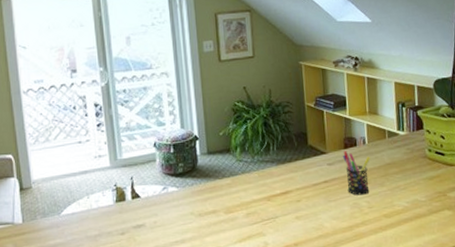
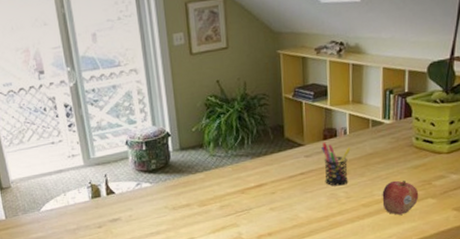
fruit: none [401,191,436,227] -> present [382,180,419,215]

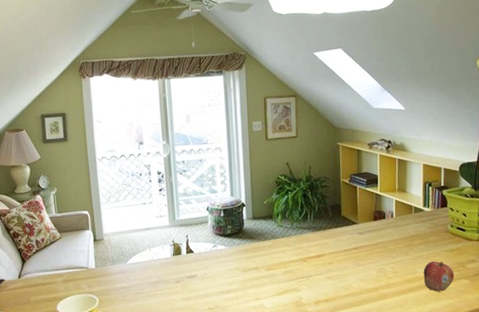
pen holder: present [322,142,351,186] -> none [372,222,397,262]

